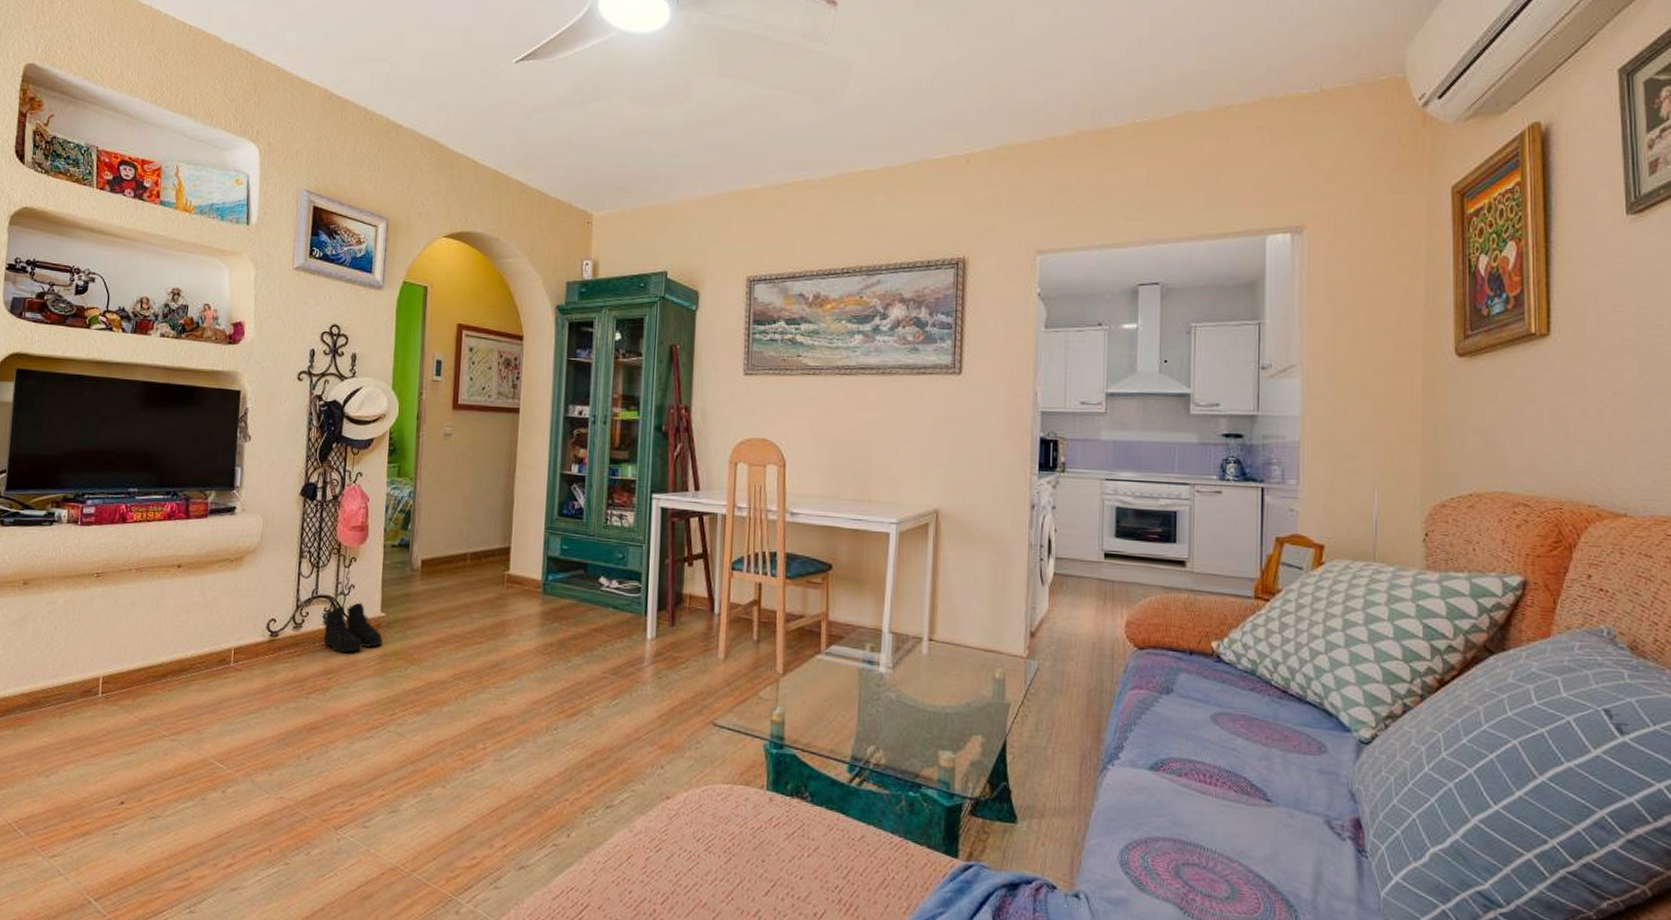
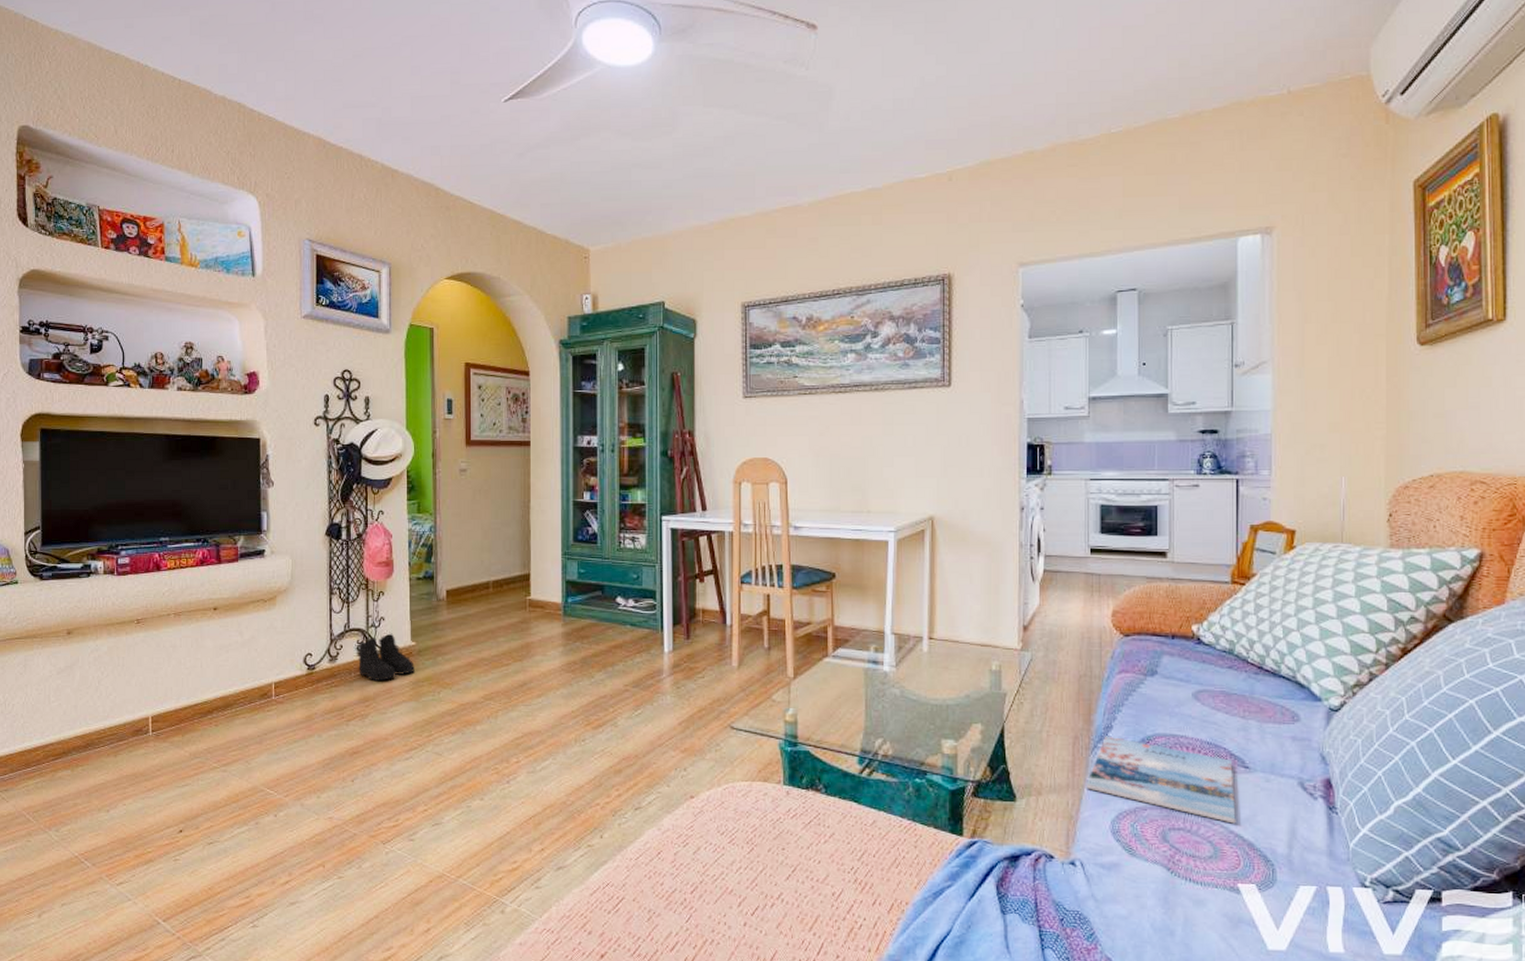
magazine: none [1093,756,1256,862] -> present [1086,735,1236,824]

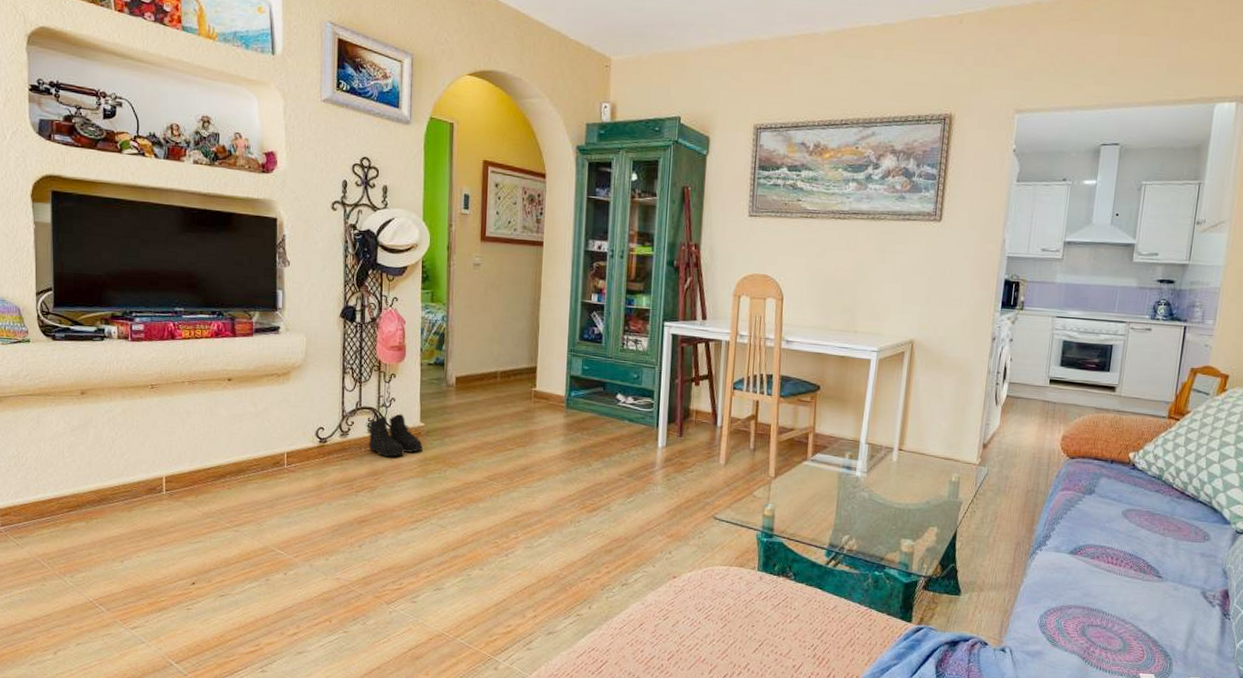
magazine: present [1086,735,1236,824] -> none [1021,543,1149,624]

